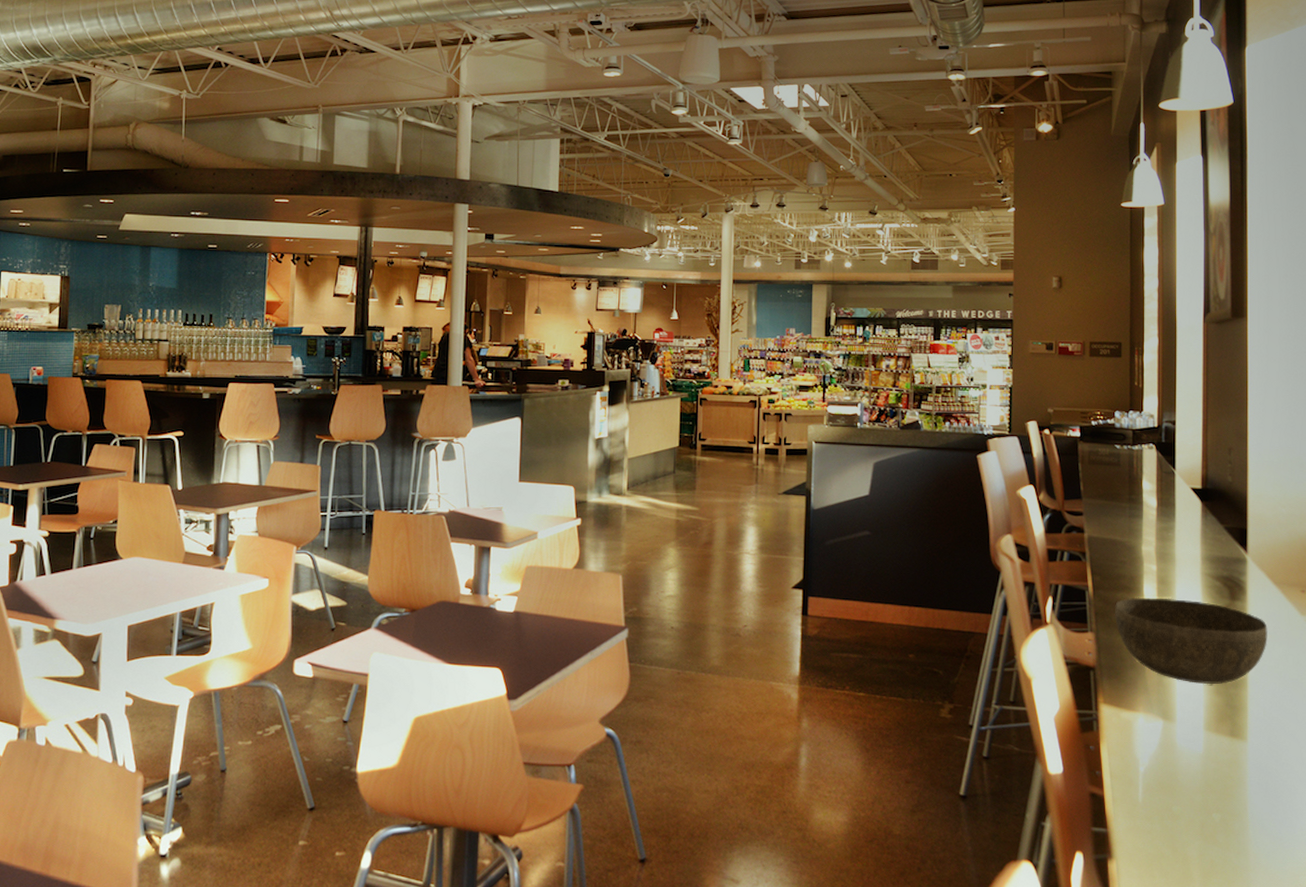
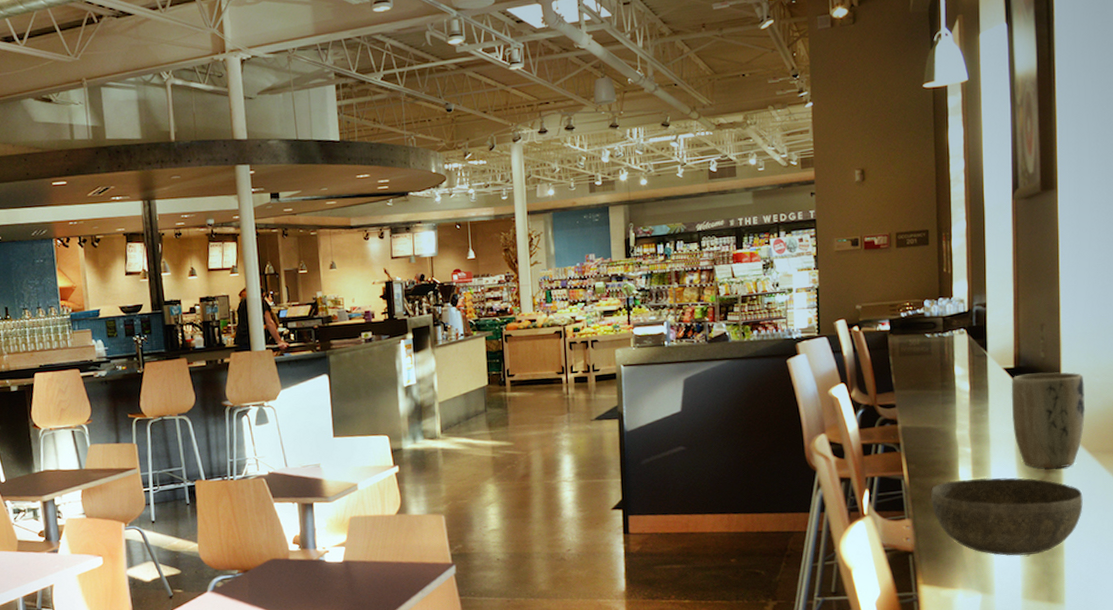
plant pot: none [1198,496,1272,596] -> present [1011,372,1086,468]

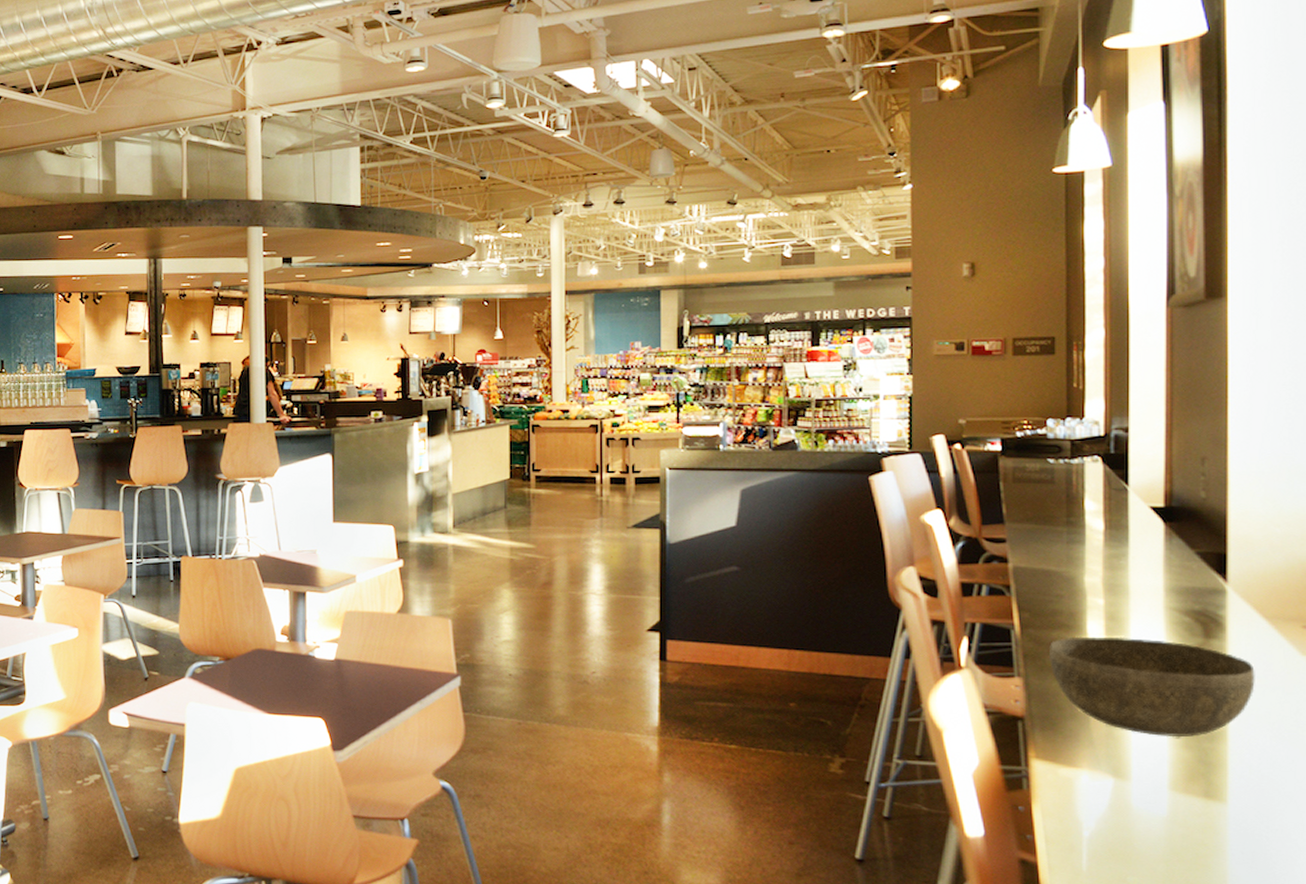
plant pot: present [1011,372,1086,468] -> none [1159,516,1261,633]

